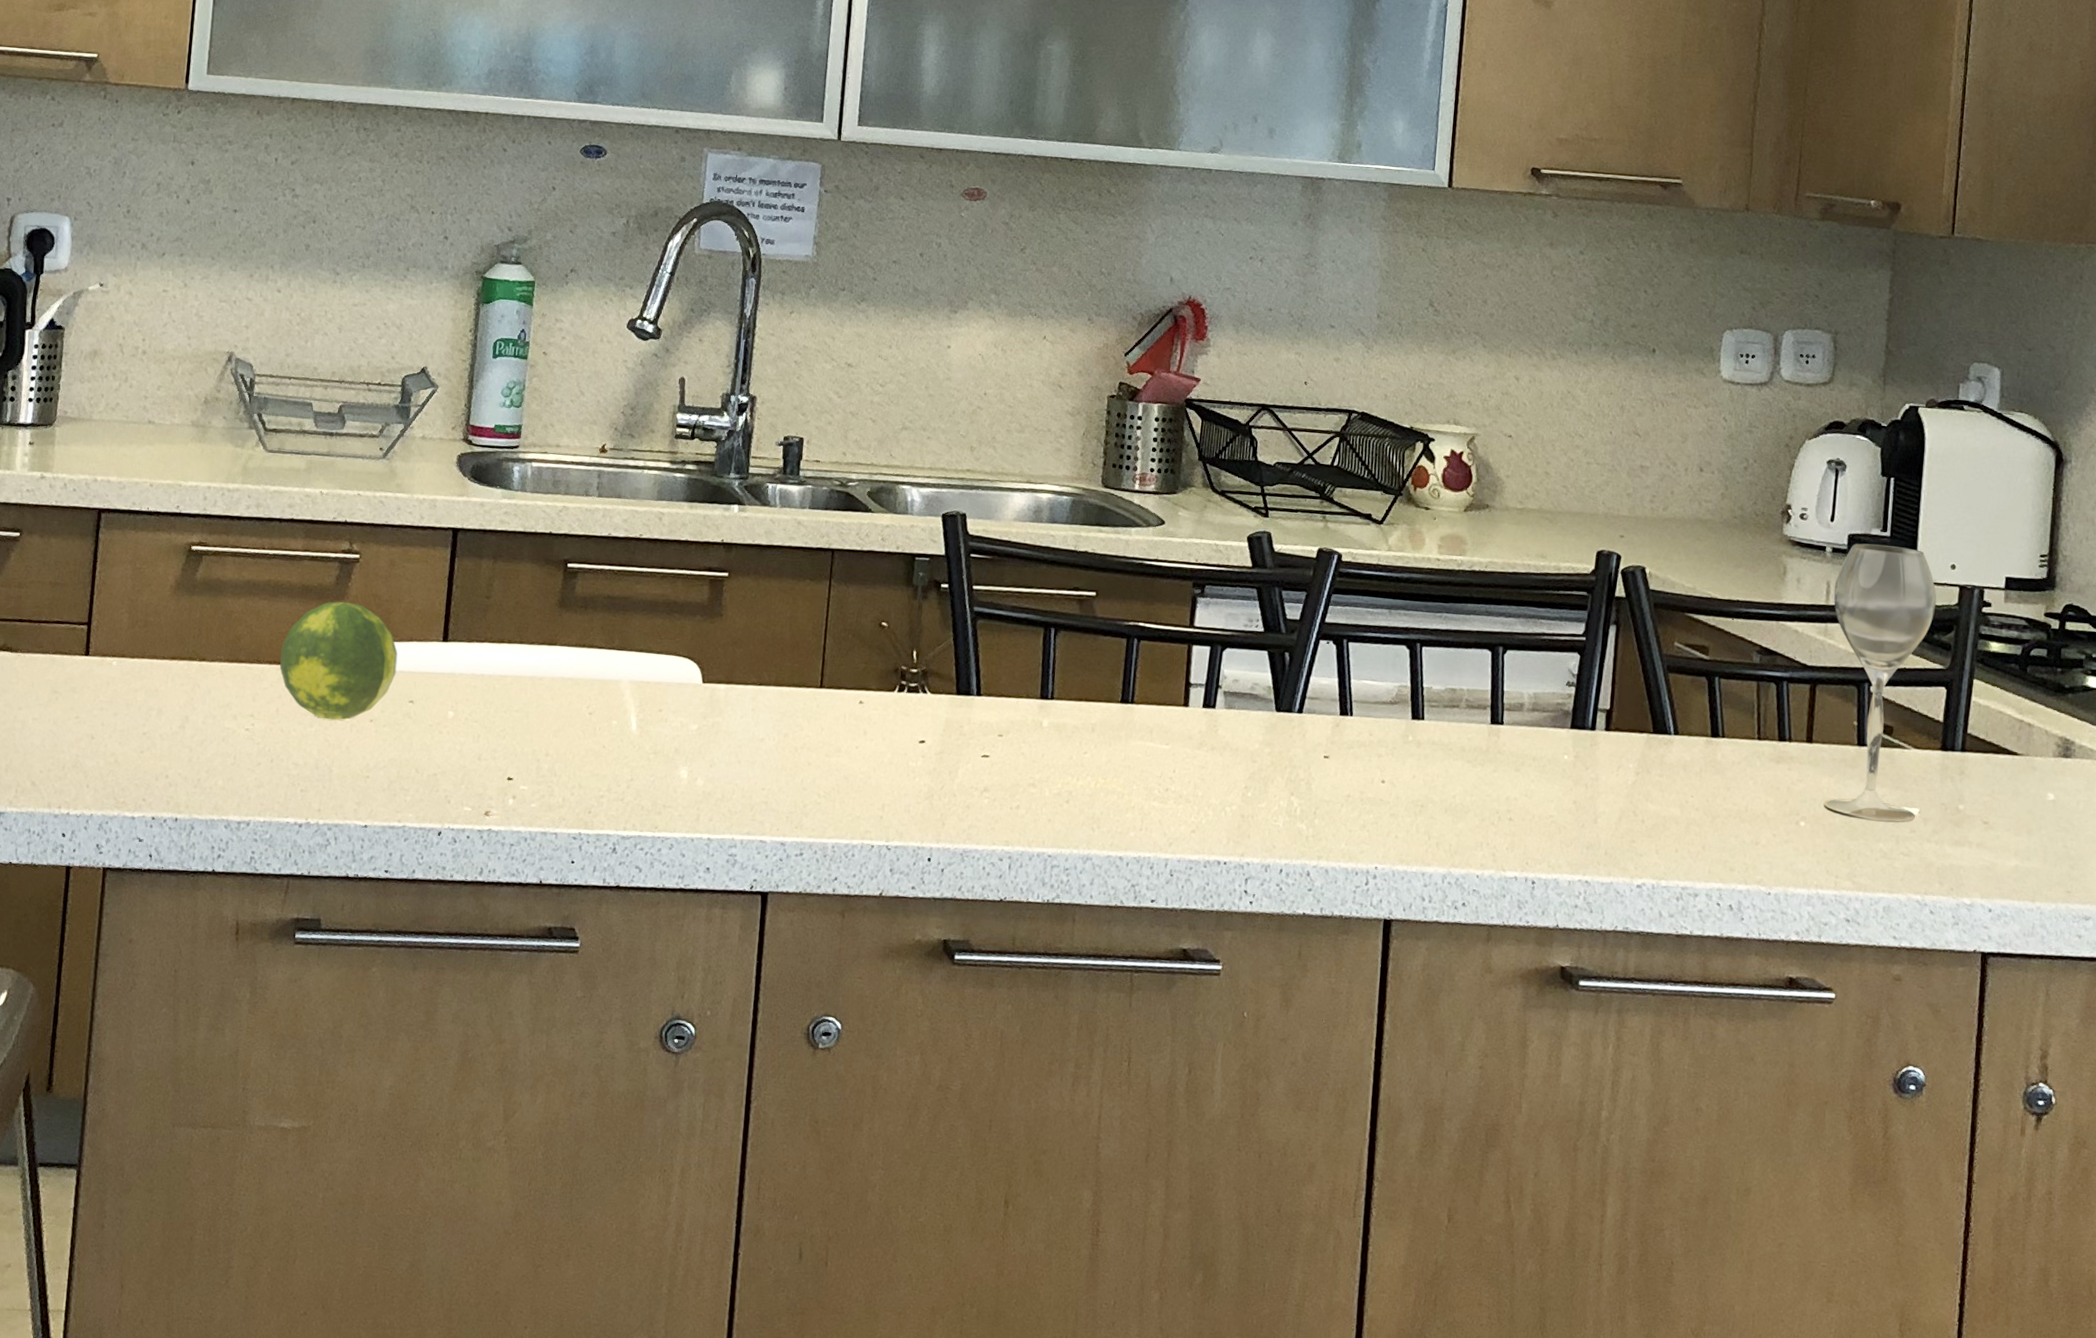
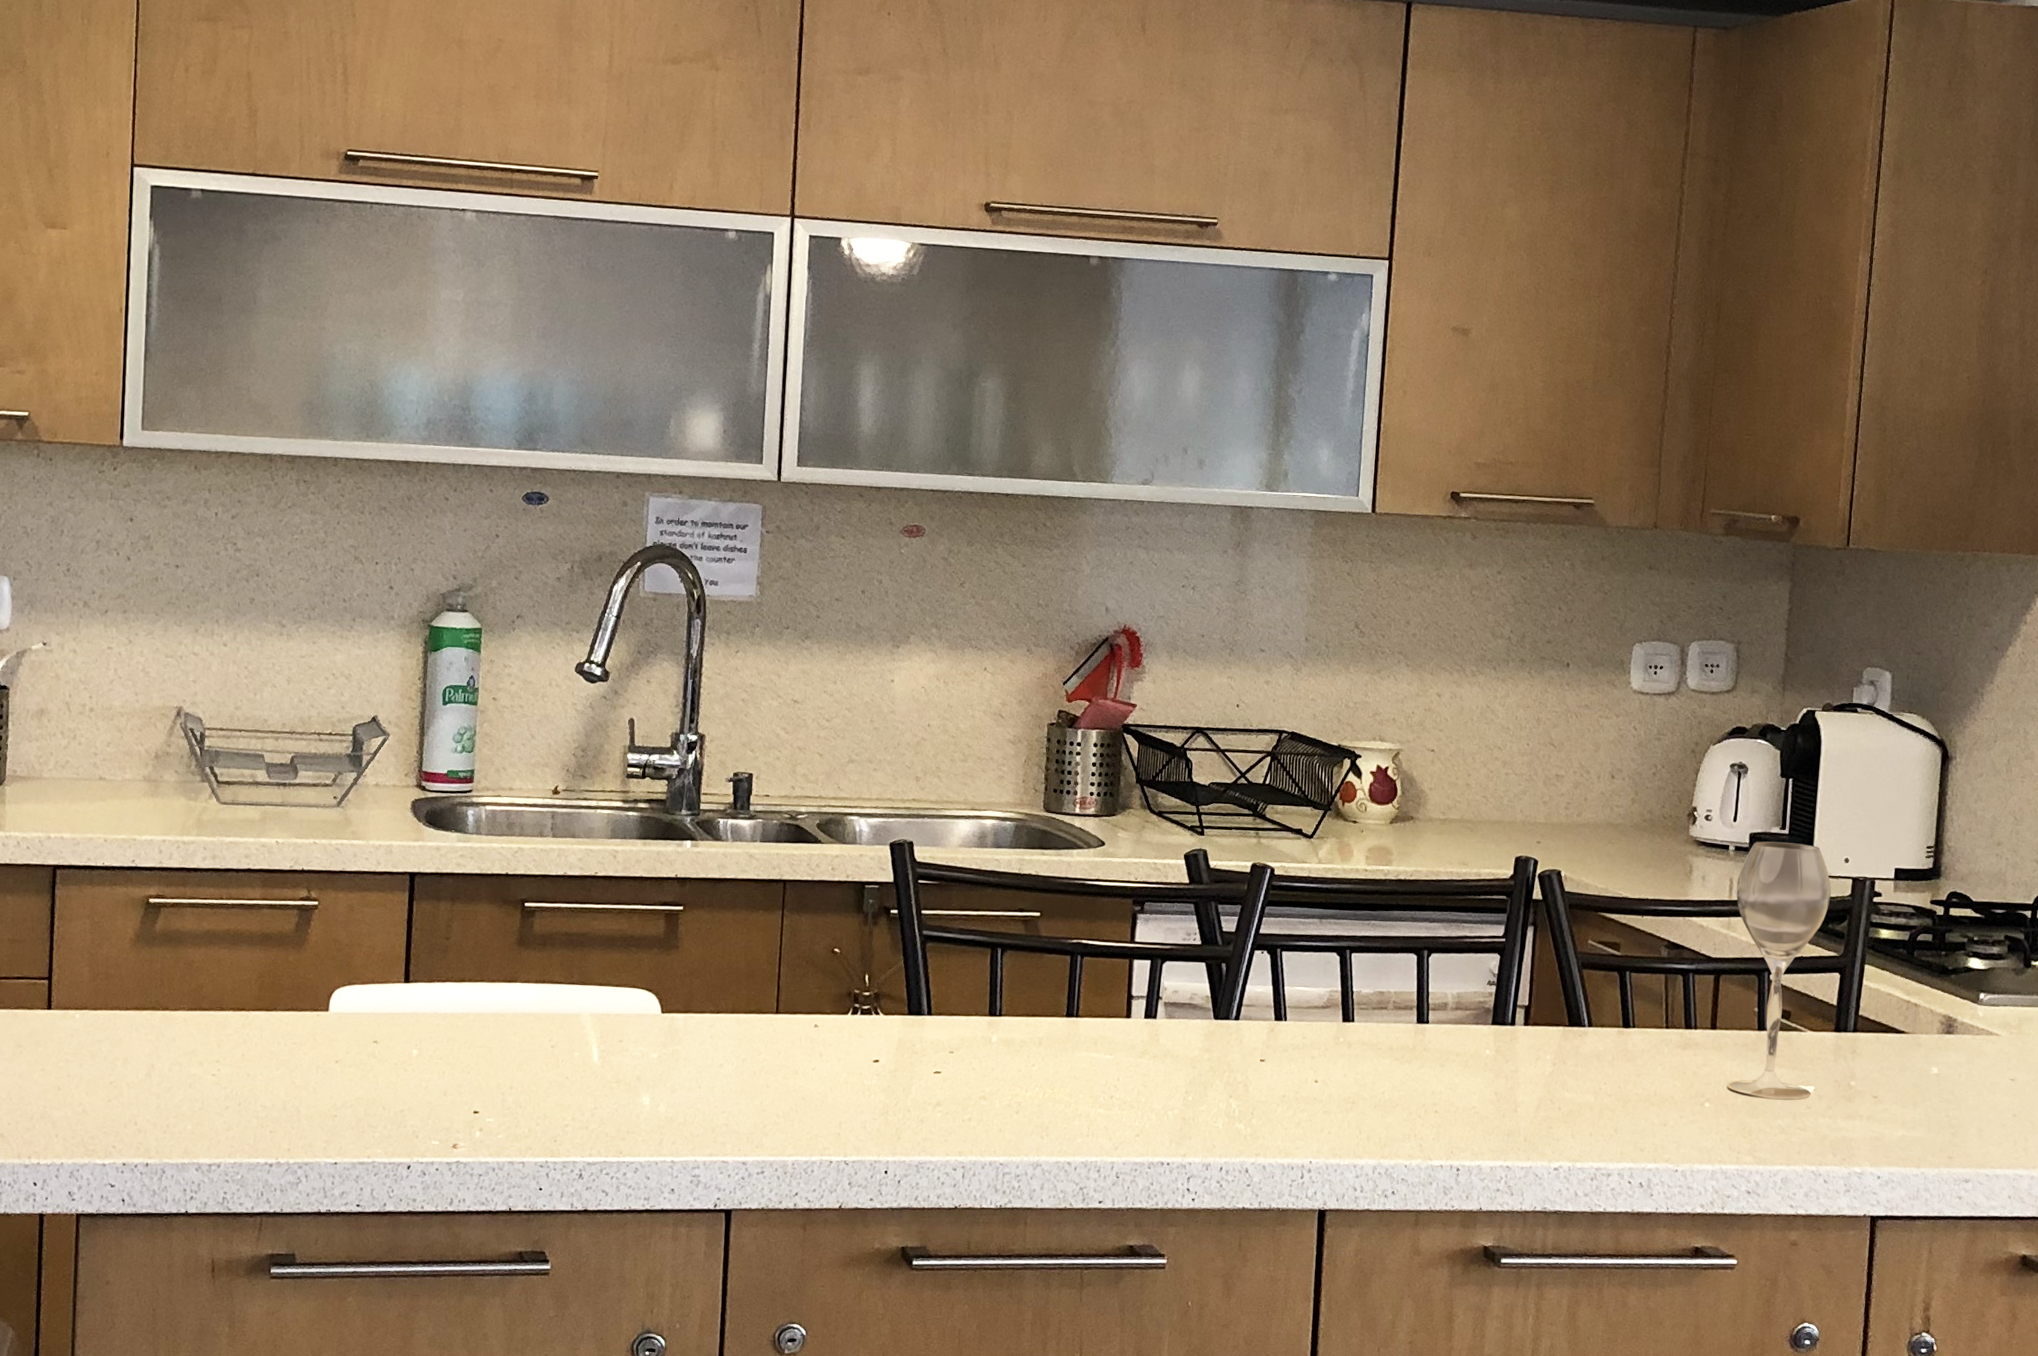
fruit: present [280,601,398,720] -> none [243,947,360,1063]

